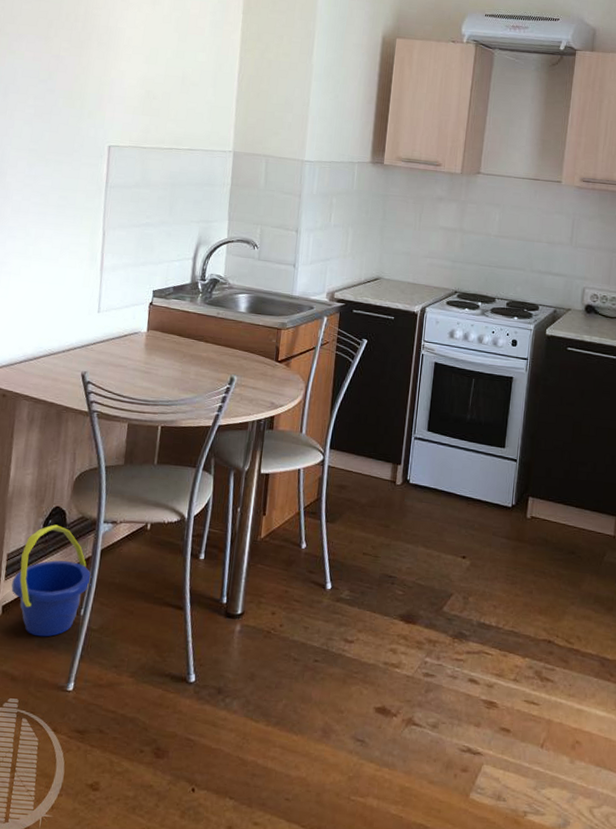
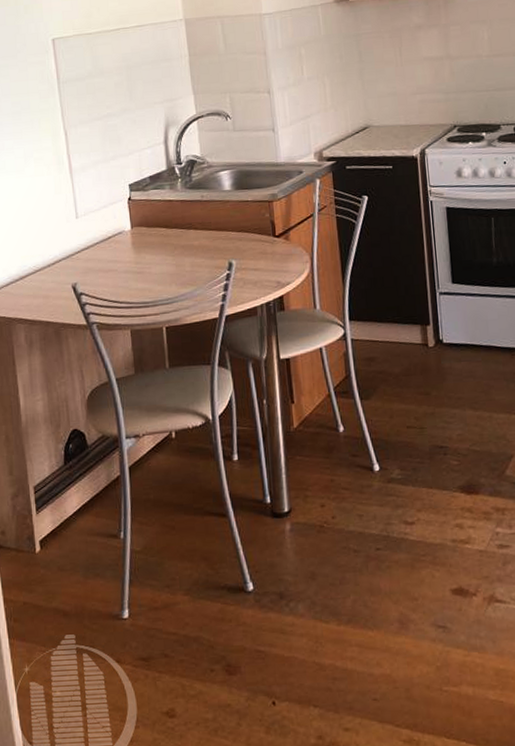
bucket: present [11,524,92,637] -> none [44,448,126,567]

